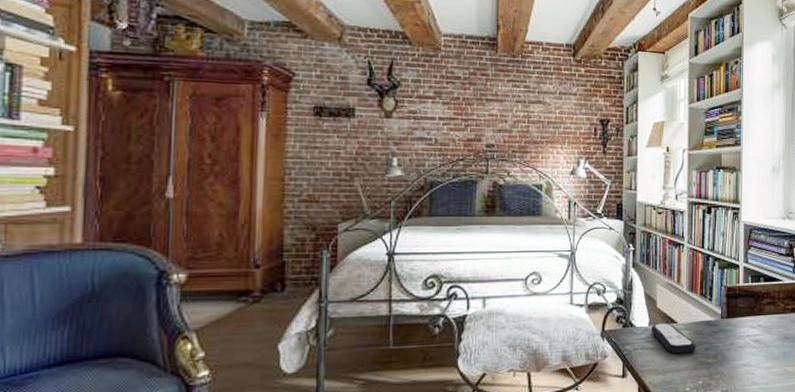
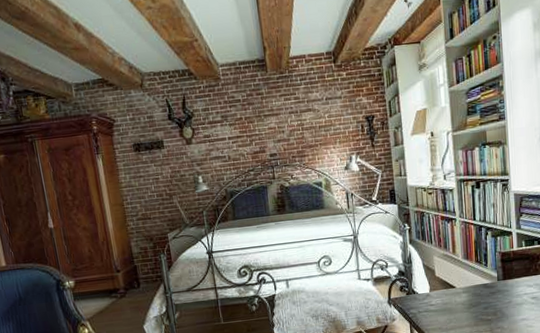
remote control: present [650,323,696,354] -> none [432,288,476,314]

